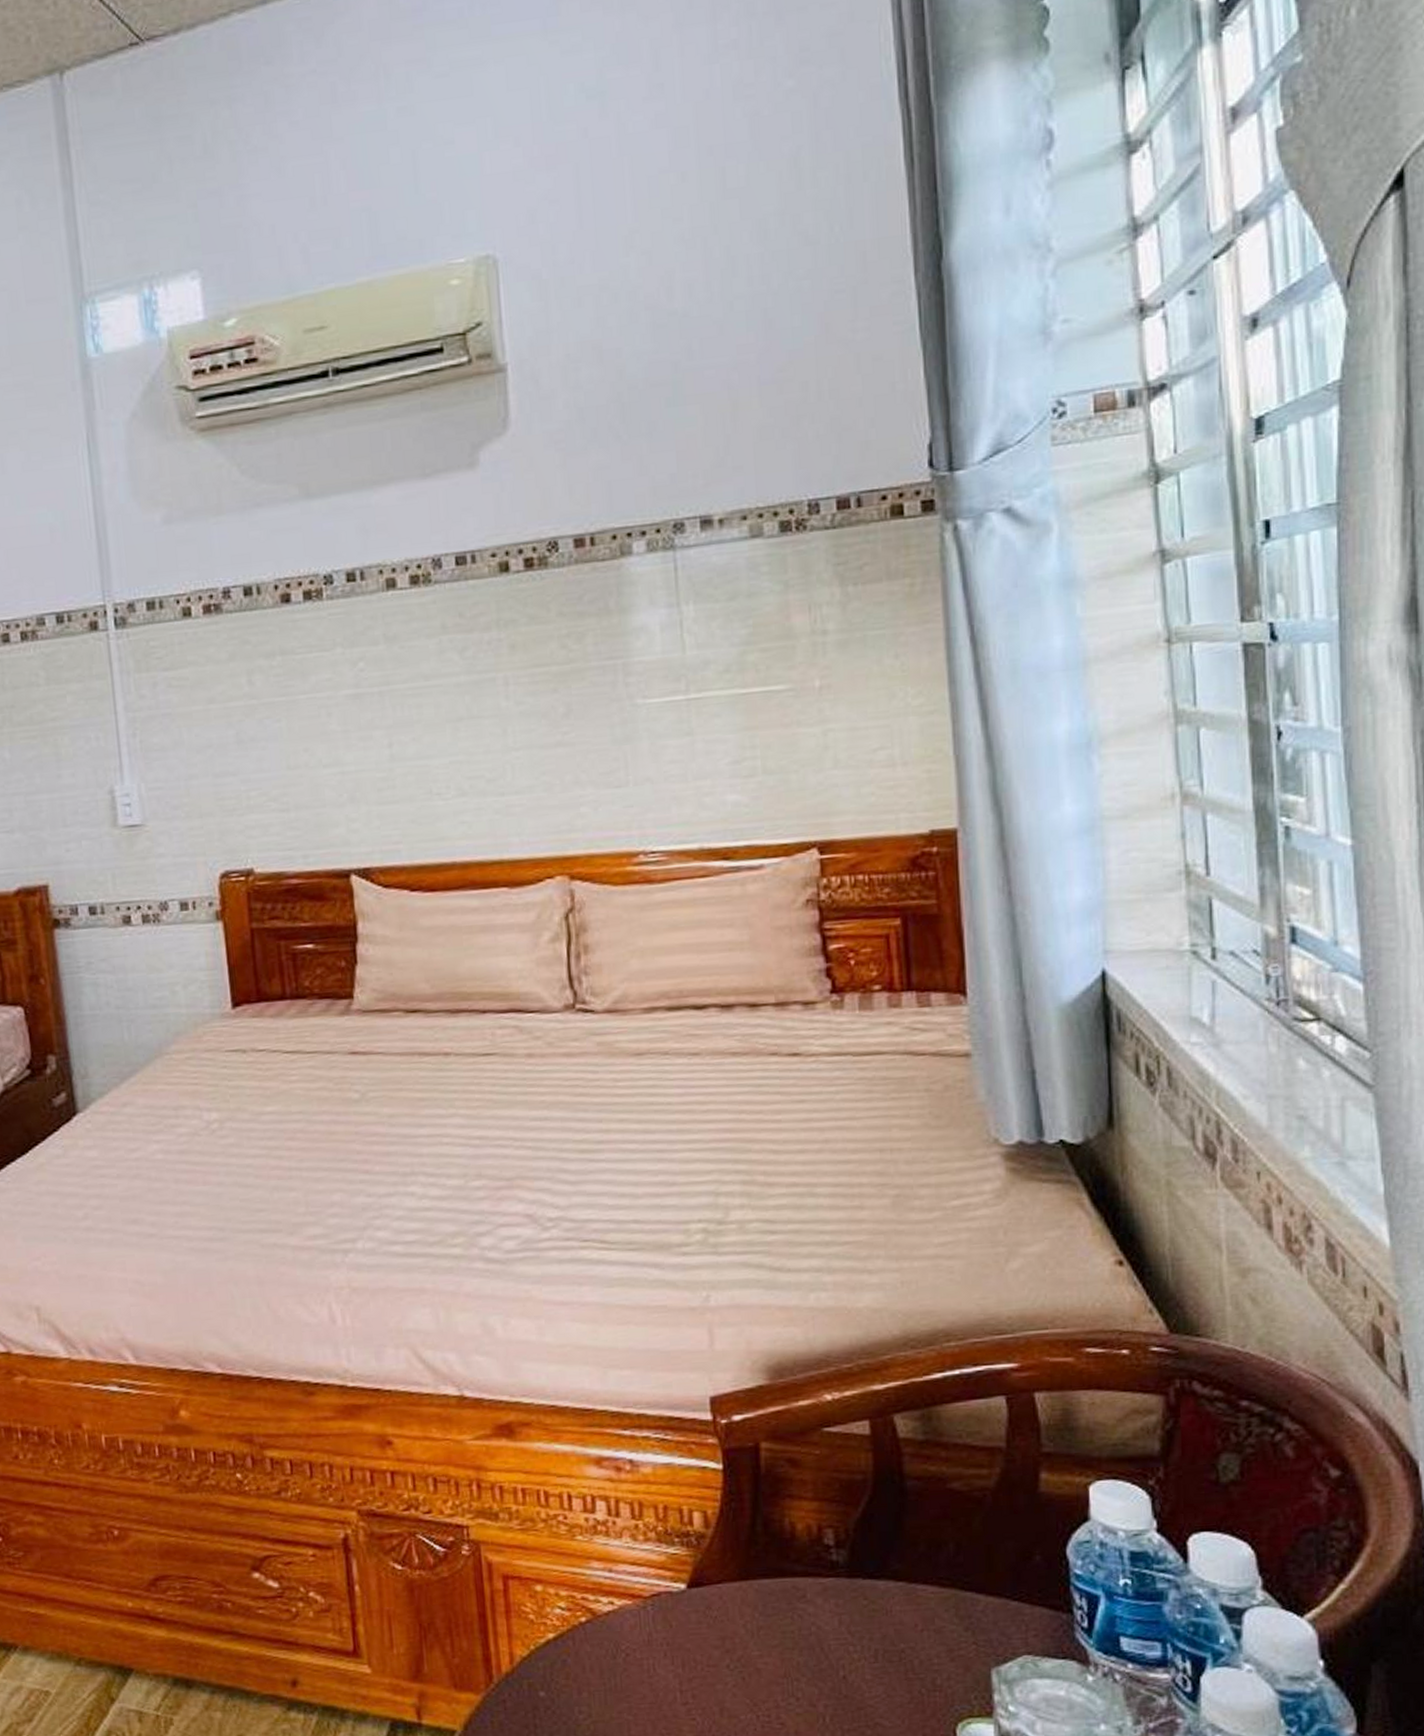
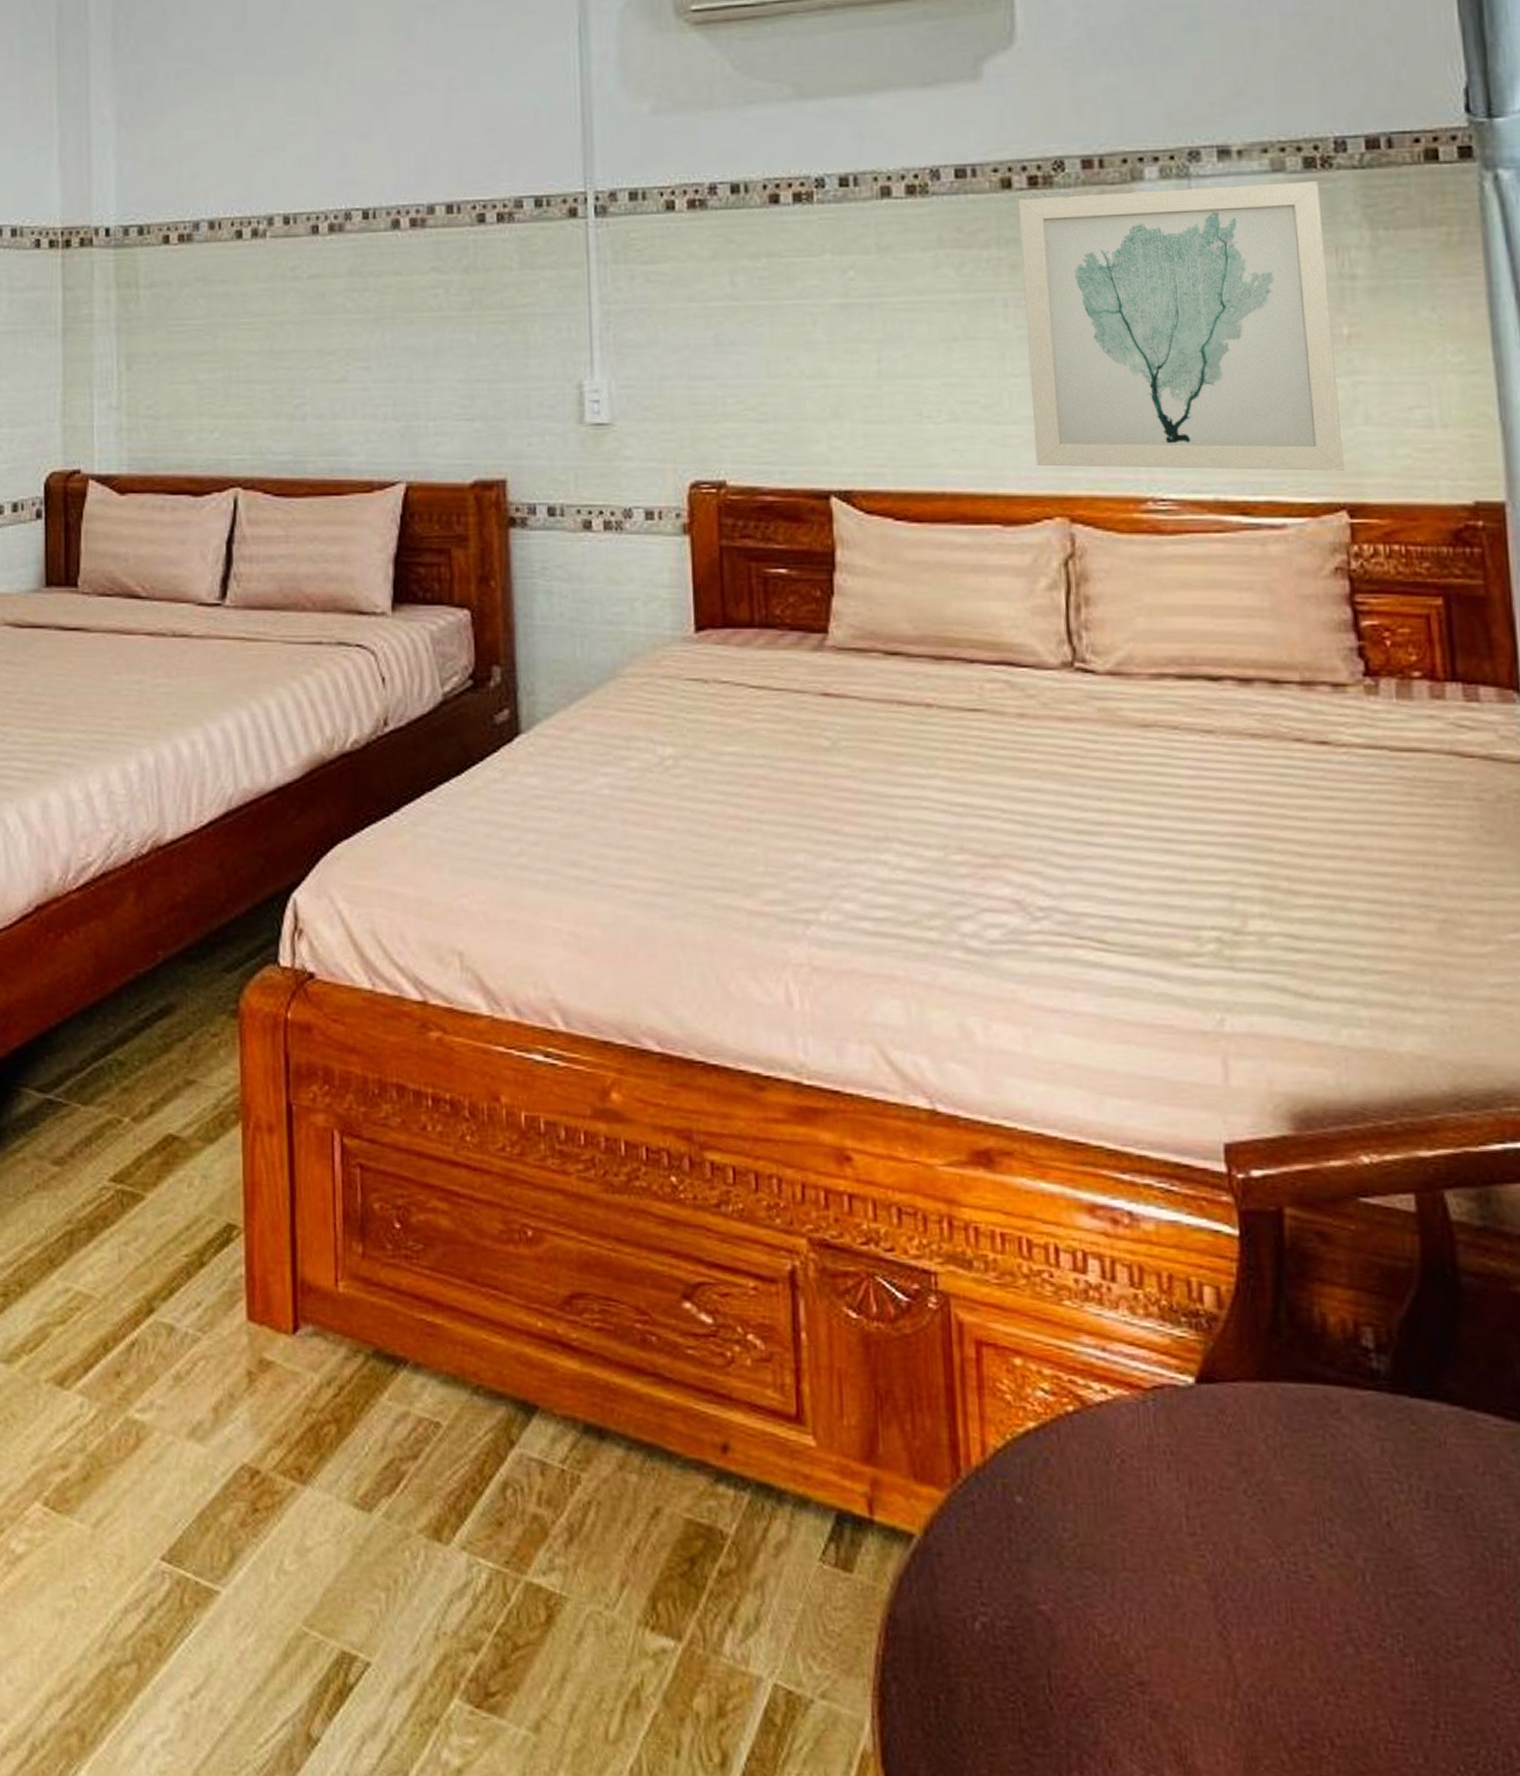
wall art: none [515,543,815,831] -> present [1018,180,1344,471]

